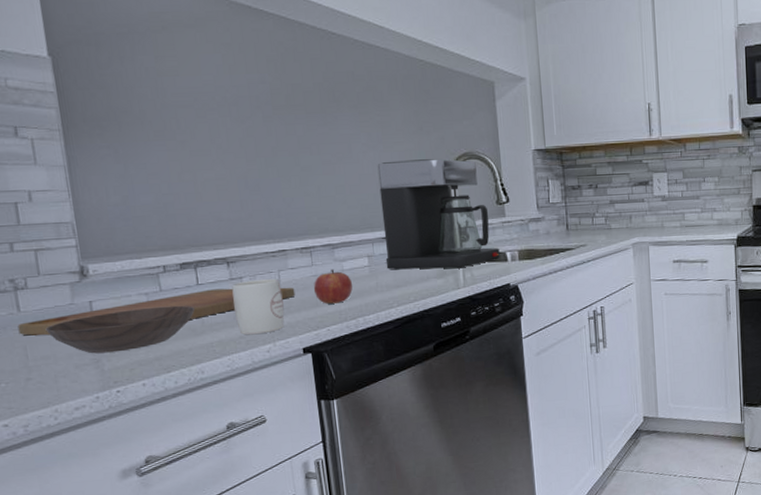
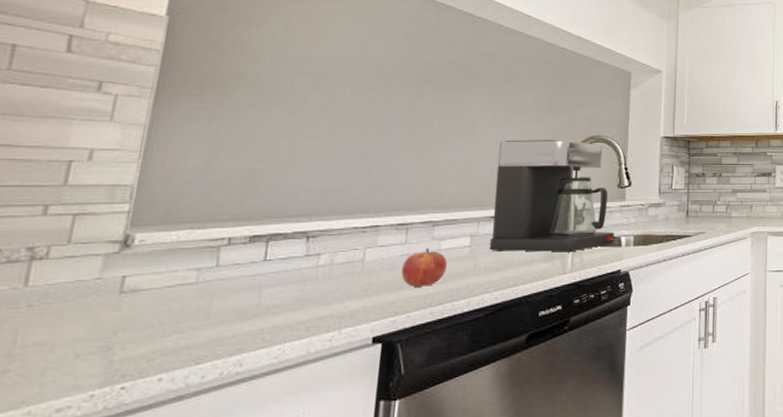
cutting board: present [17,287,296,336] -> none [15,265,380,317]
bowl: present [45,305,195,354] -> none [52,284,254,340]
mug: present [232,279,285,336] -> none [300,257,364,321]

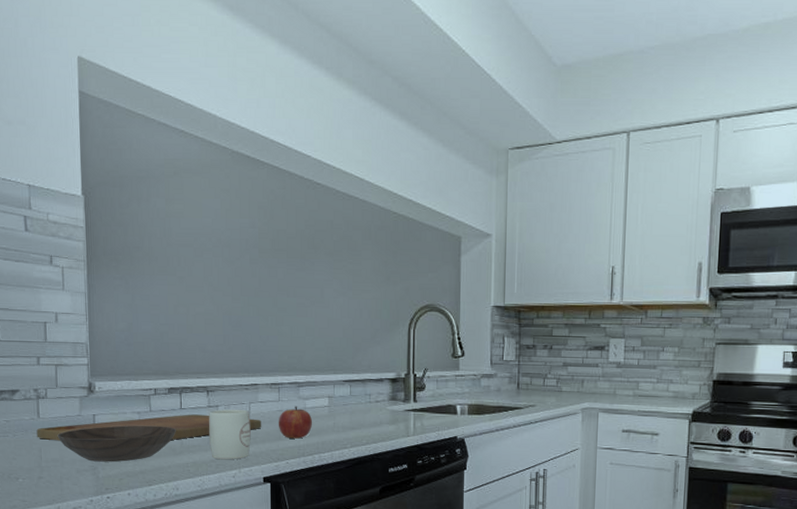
cutting board: none [15,265,380,317] -> present [36,414,262,441]
bowl: none [52,284,254,340] -> present [57,425,177,462]
mug: none [300,257,364,321] -> present [208,409,251,460]
coffee maker: present [489,140,614,252] -> none [344,308,450,417]

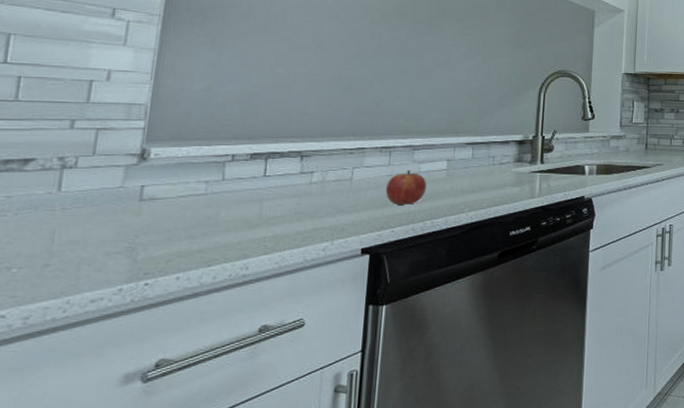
cutting board: present [36,414,262,441] -> none [51,182,366,219]
bowl: present [57,425,177,462] -> none [83,196,256,242]
mug: present [208,409,251,460] -> none [296,176,352,232]

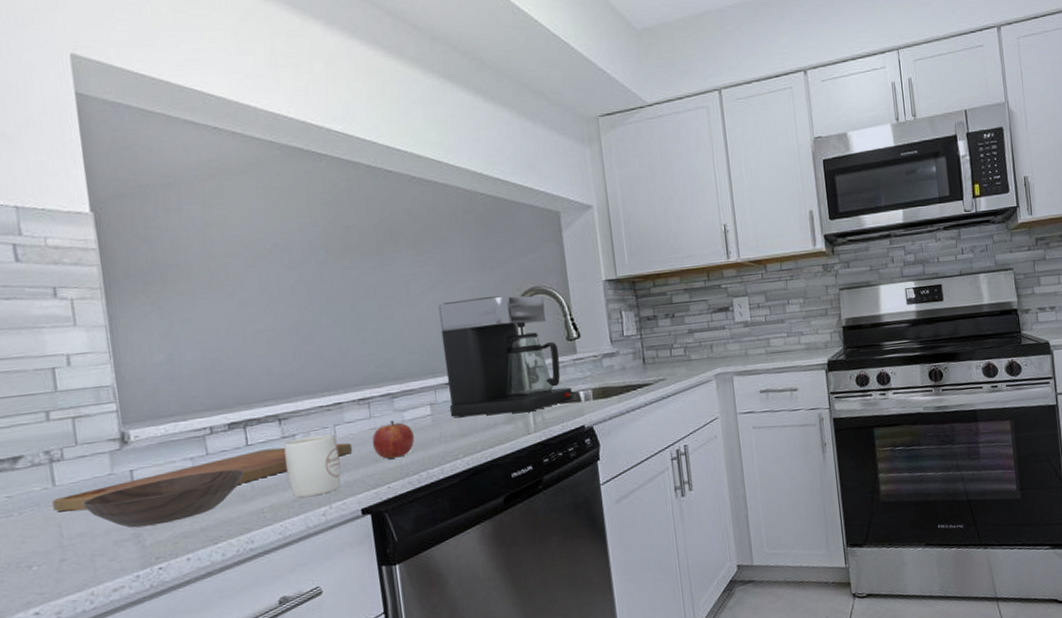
cutting board: none [51,182,366,219] -> present [52,443,353,512]
bowl: none [83,196,256,242] -> present [82,469,245,528]
mug: none [296,176,352,232] -> present [284,434,342,499]
coffee maker: none [464,72,579,178] -> present [438,295,573,418]

